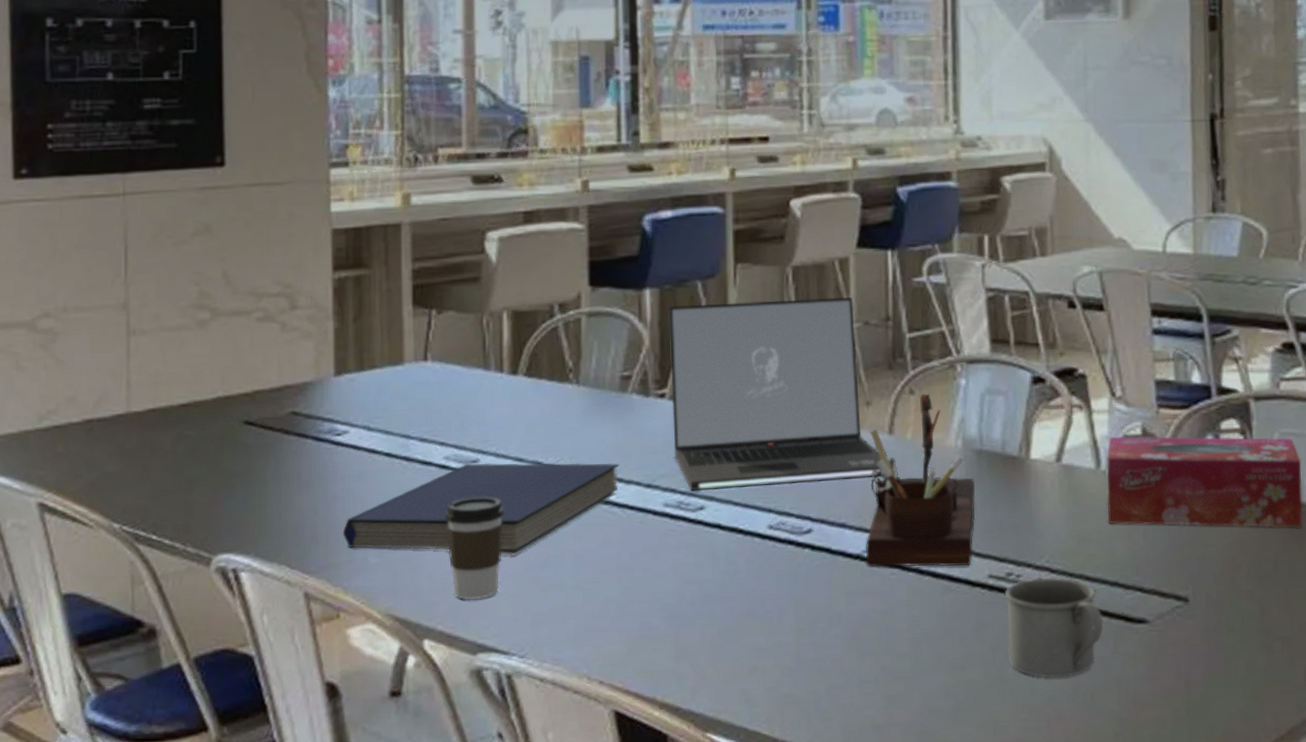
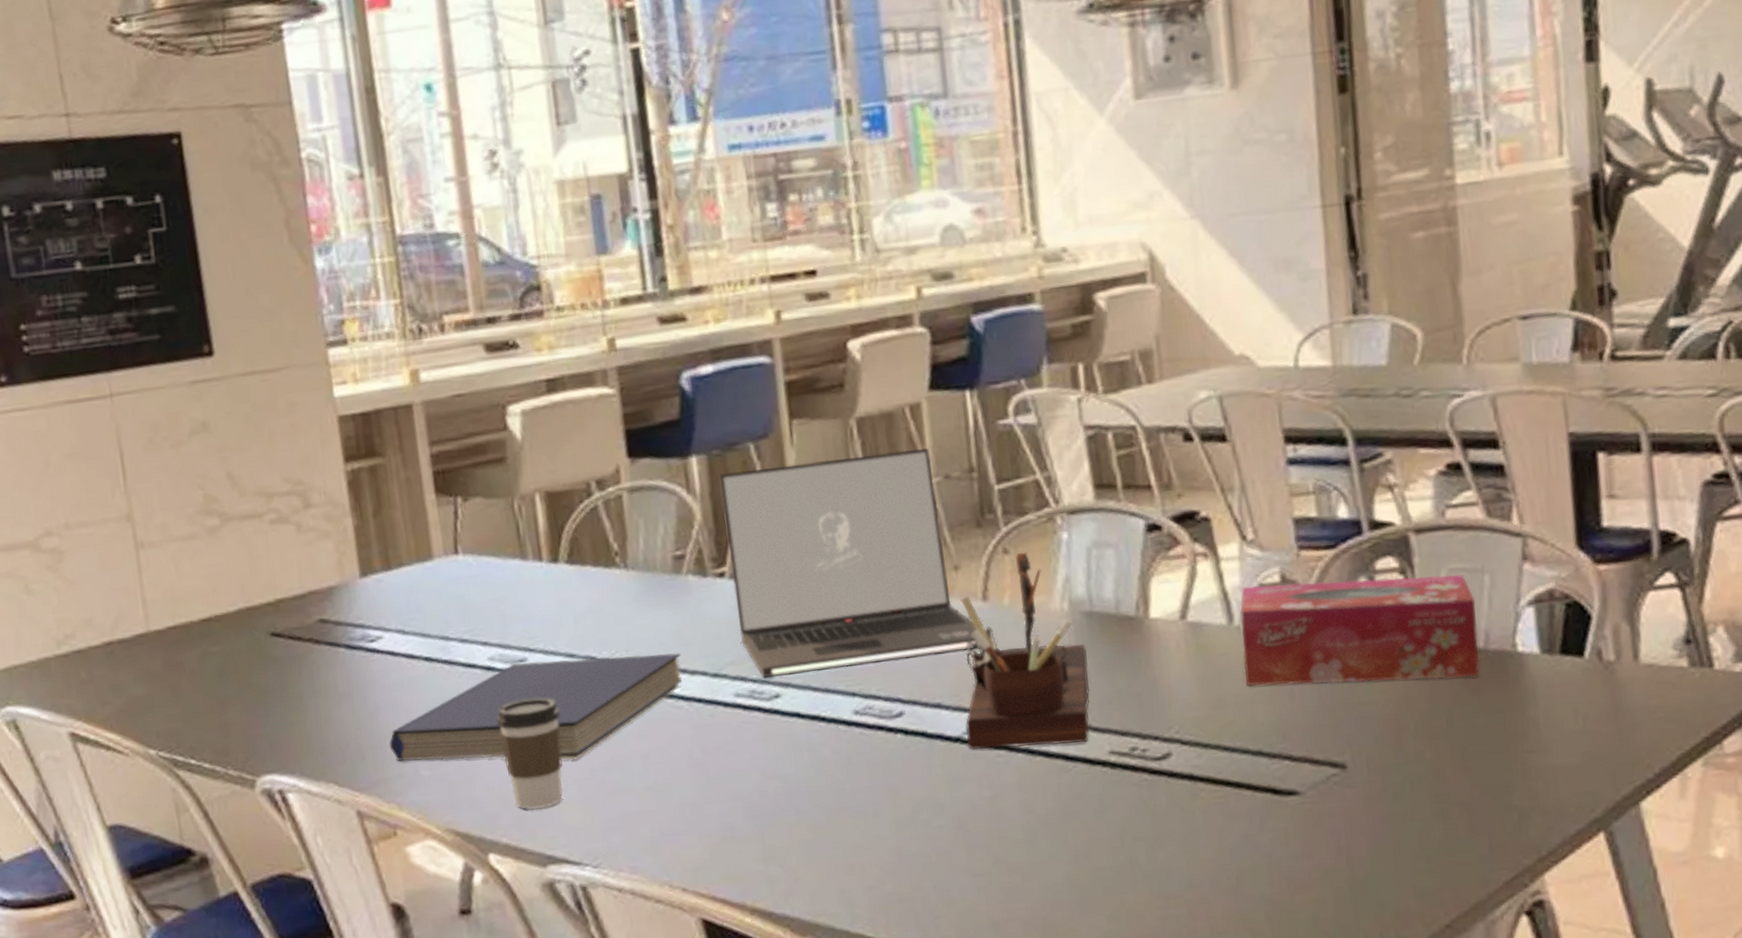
mug: present [1004,578,1104,678] -> none [1129,750,1248,861]

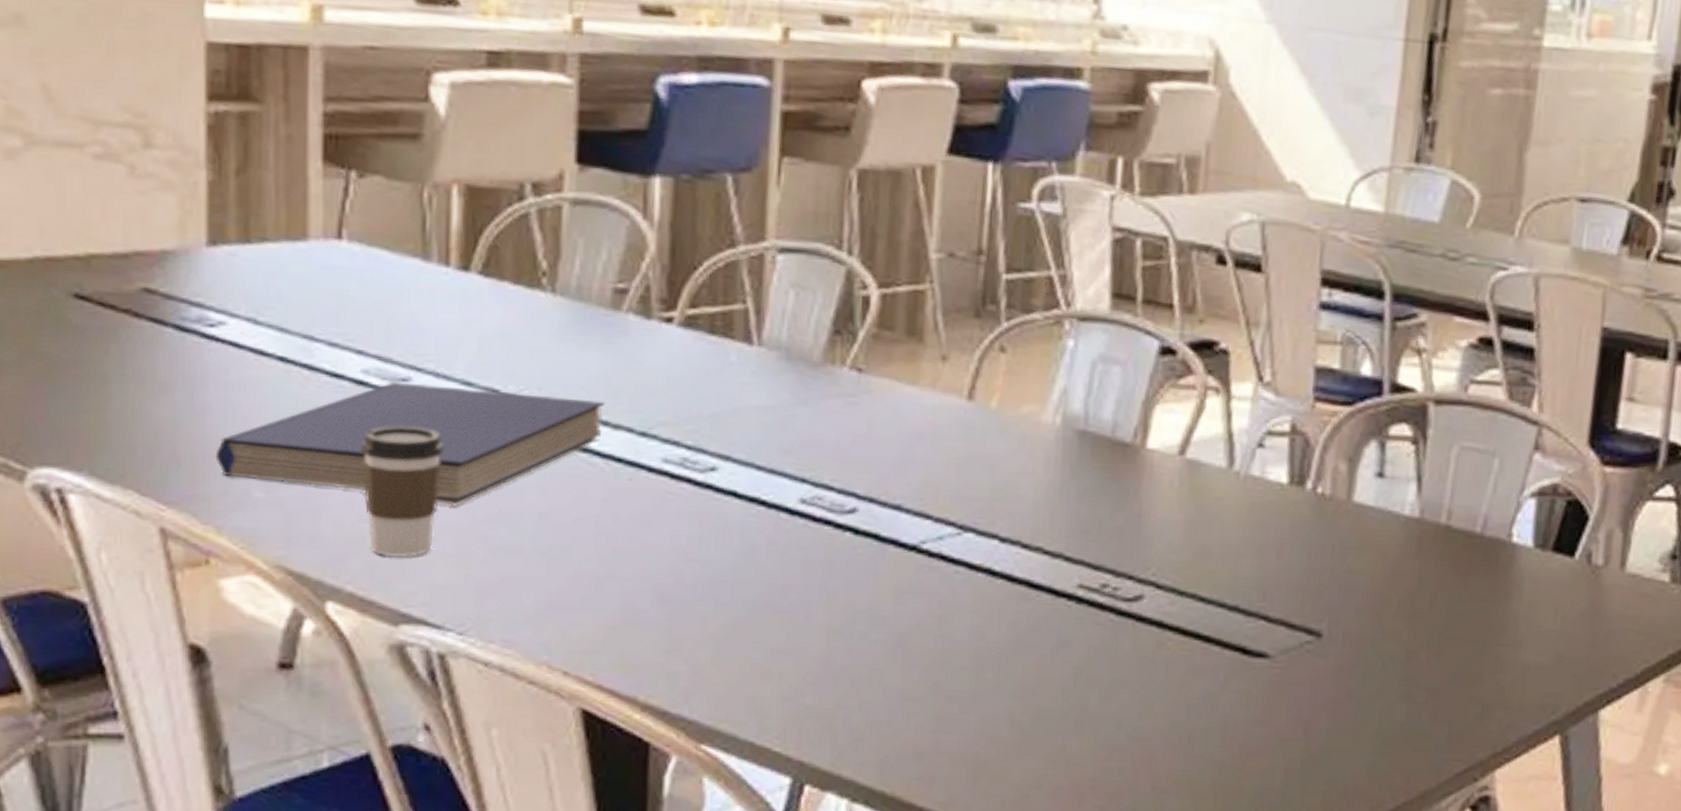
laptop: present [720,448,981,678] -> none [680,203,957,452]
desk organizer: present [961,552,1090,750] -> none [923,353,1072,572]
tissue box: present [1240,575,1480,686] -> none [1235,430,1481,562]

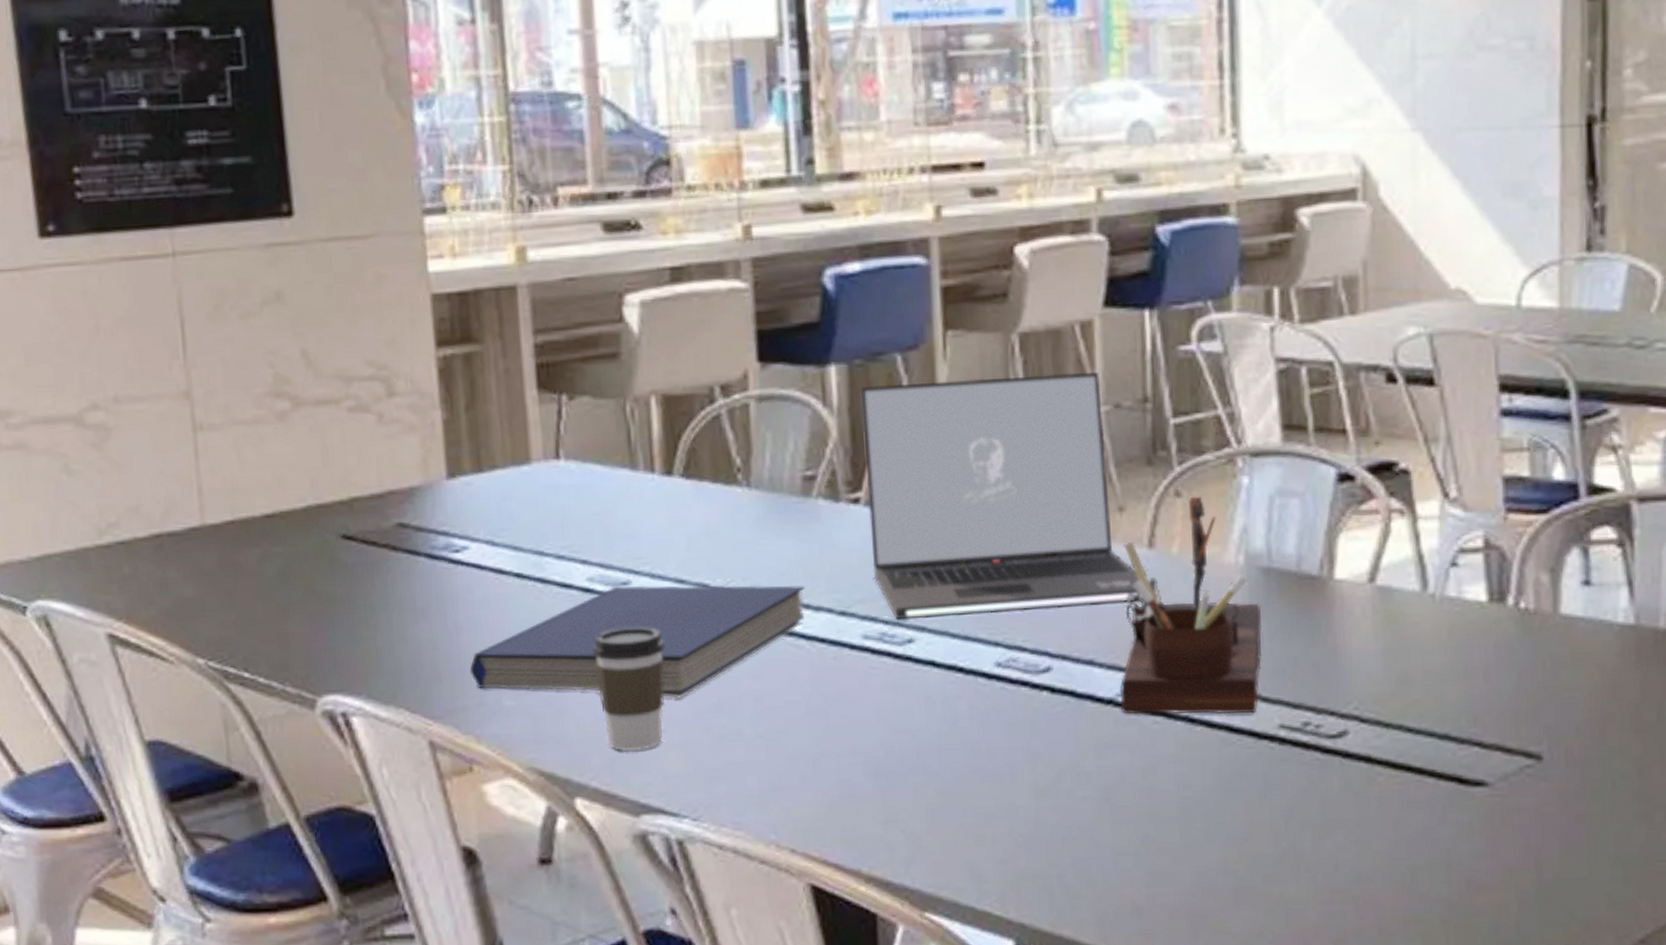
laptop: none [680,203,957,452] -> present [861,372,1143,620]
desk organizer: none [923,353,1072,572] -> present [1119,496,1262,715]

